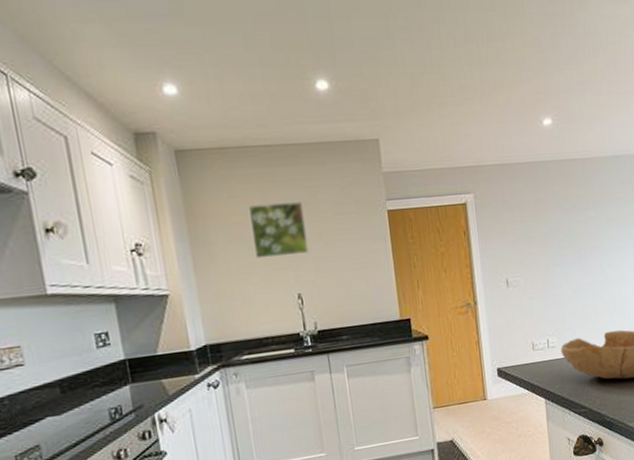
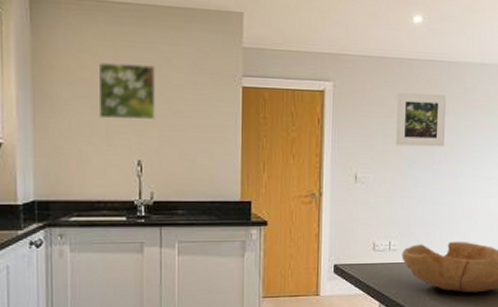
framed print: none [536,192,588,247] -> present [395,93,446,147]

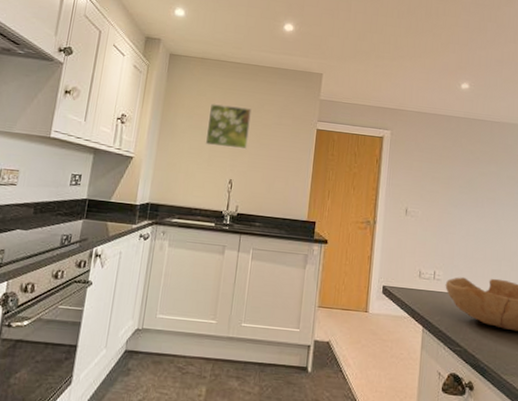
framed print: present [395,93,446,147] -> none [442,143,489,193]

